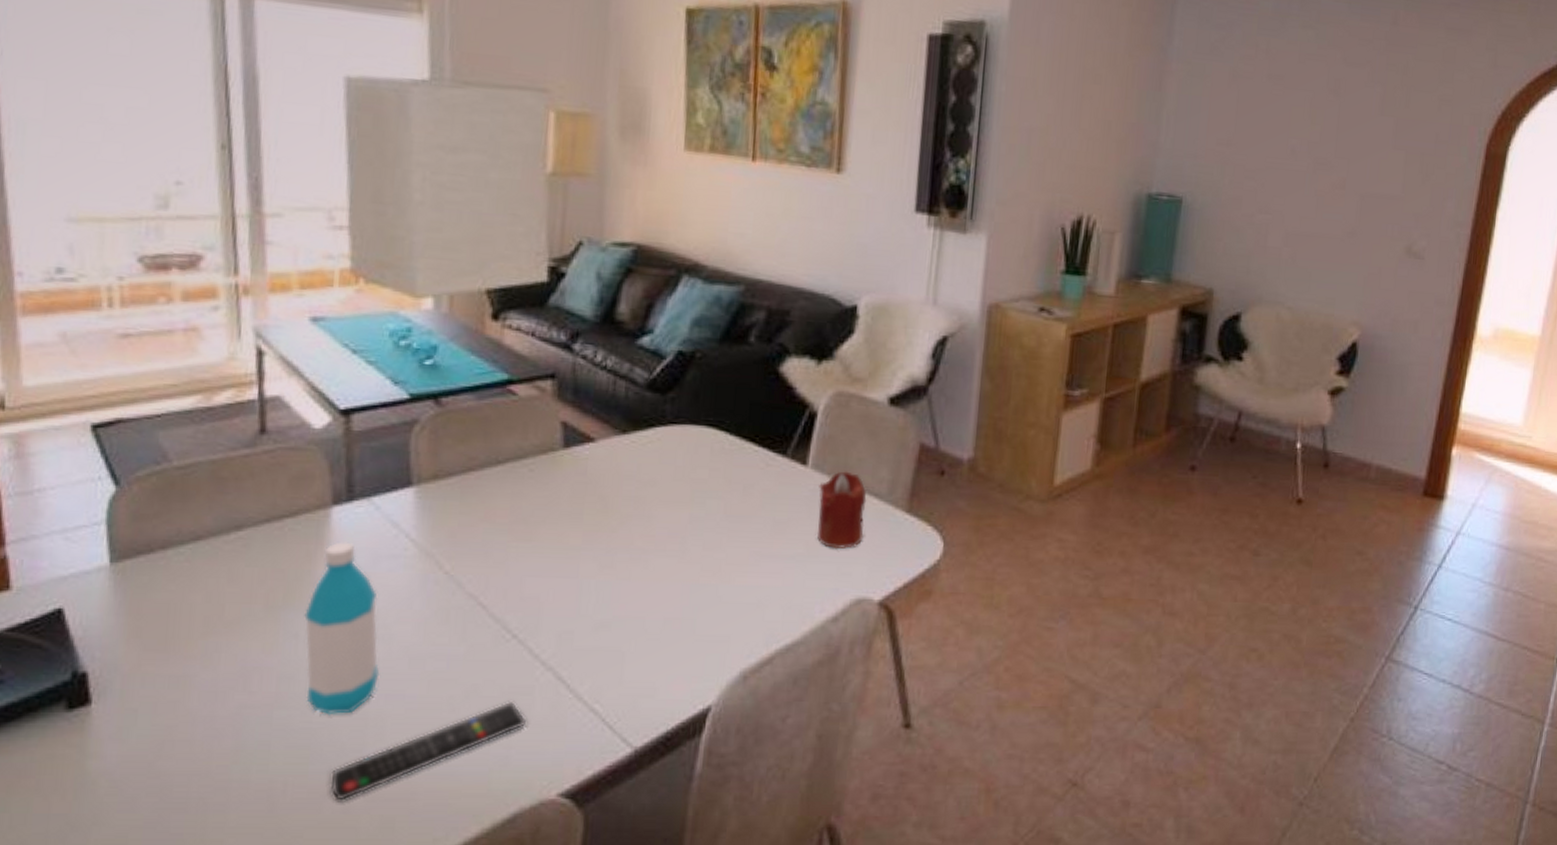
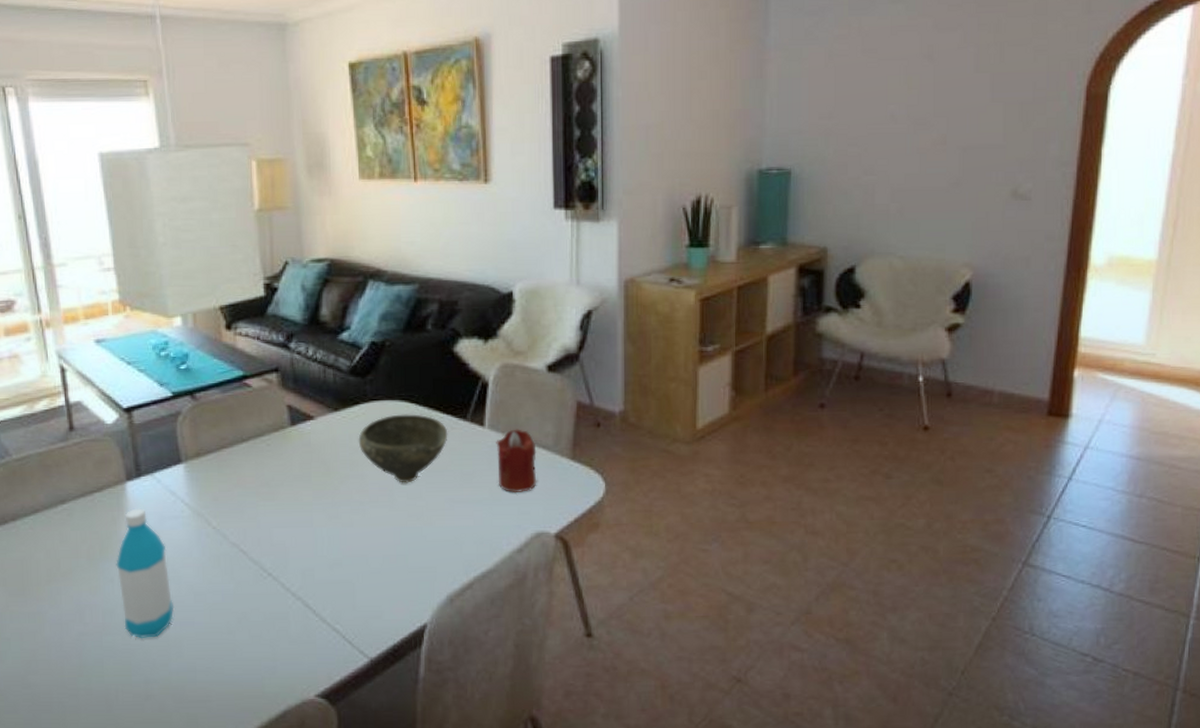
remote control: present [329,700,527,801] -> none [147,624,286,703]
bowl: none [648,443,762,530] -> present [358,414,448,483]

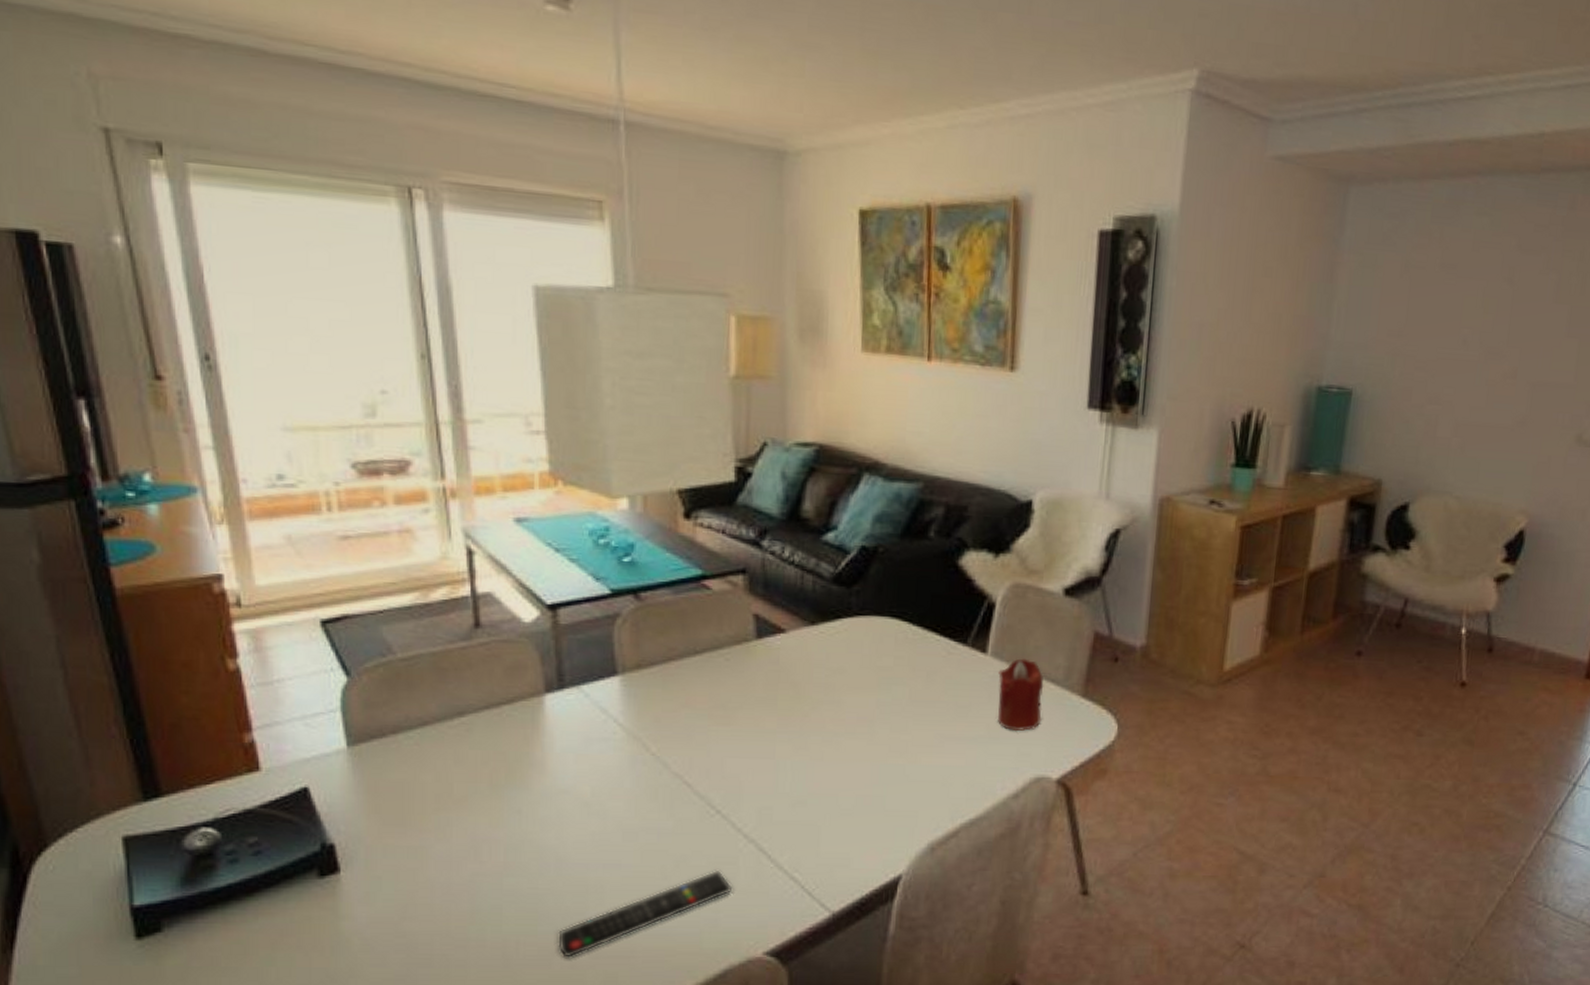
water bottle: present [116,508,175,639] -> none [525,726,597,883]
remote control: none [147,624,286,703] -> present [557,869,733,958]
bowl: present [358,414,448,483] -> none [837,633,944,714]

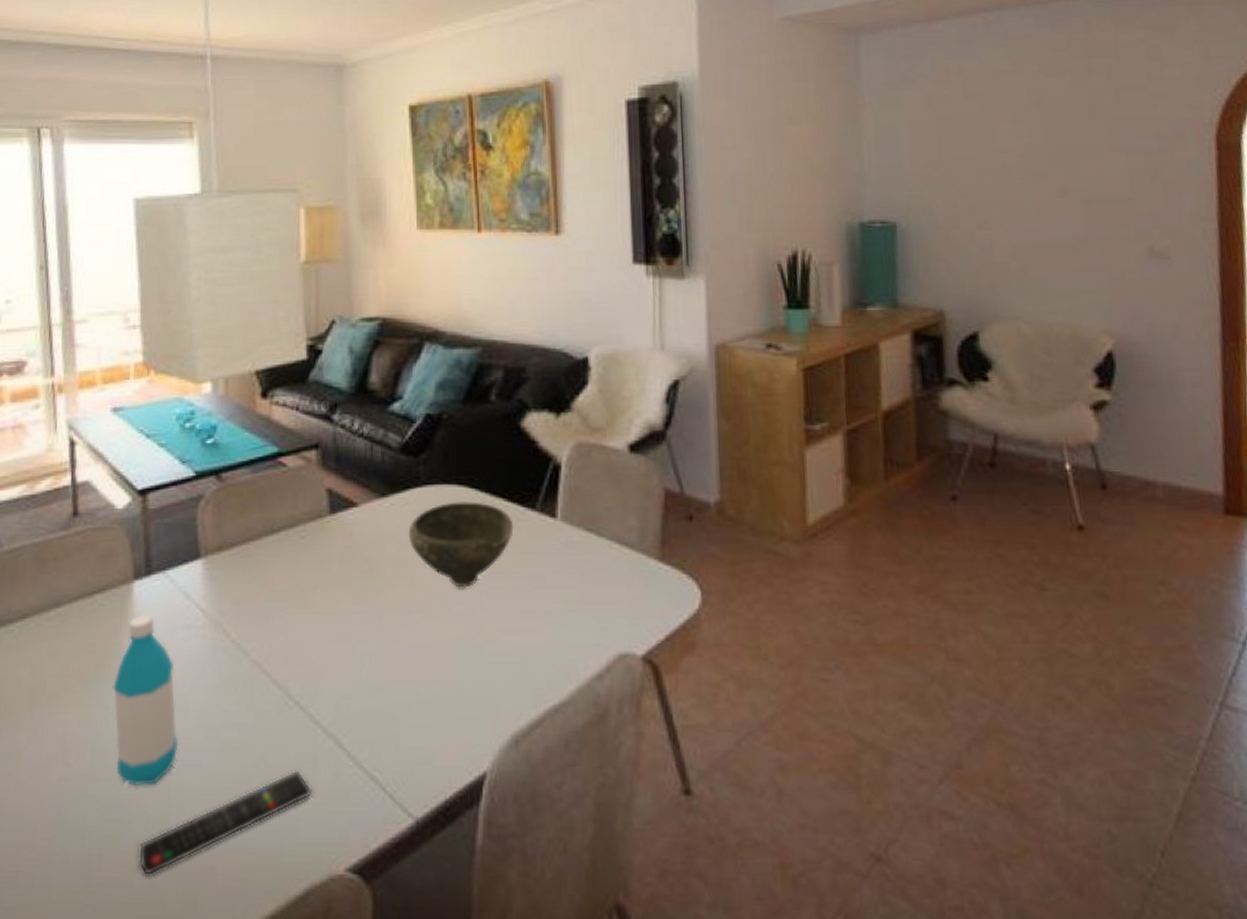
water bottle: none [525,726,597,883] -> present [113,614,179,787]
bowl: none [837,633,944,714] -> present [408,502,514,588]
candle: present [998,658,1044,732] -> none [570,522,619,603]

